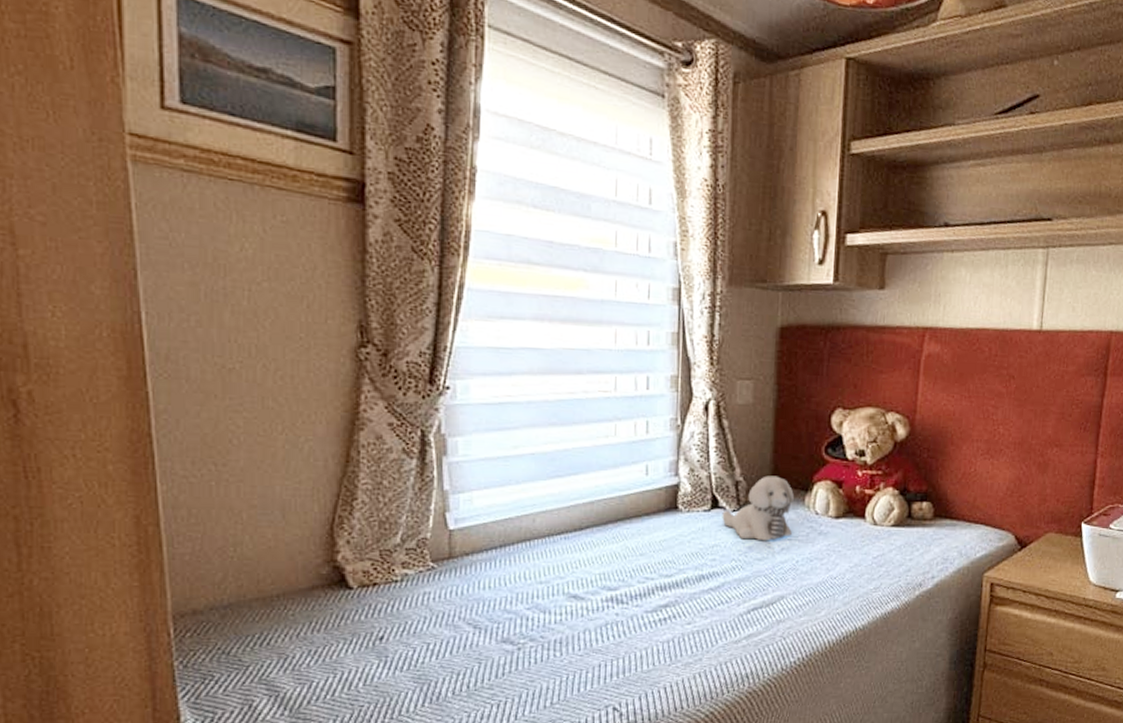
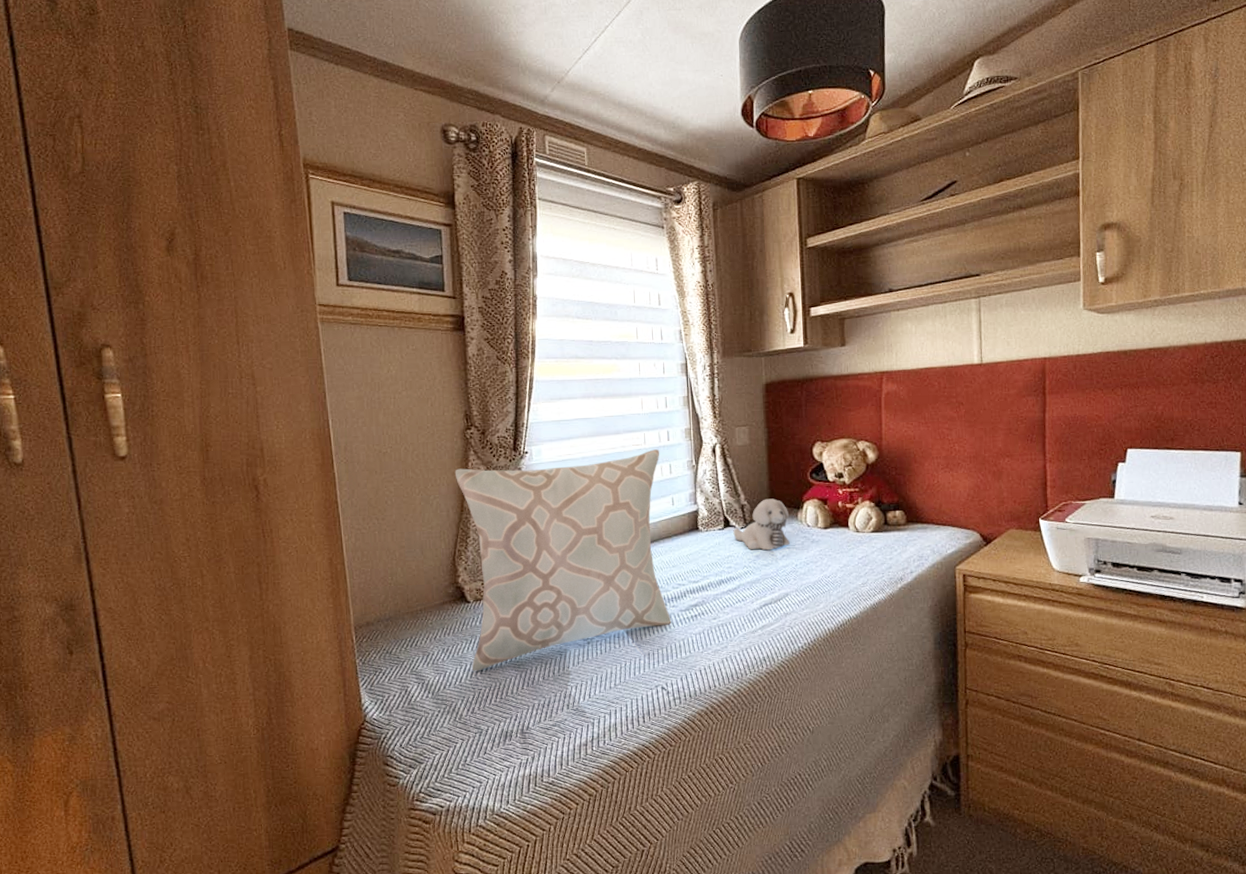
pillow: none [339,399,635,682] -> present [454,449,672,671]

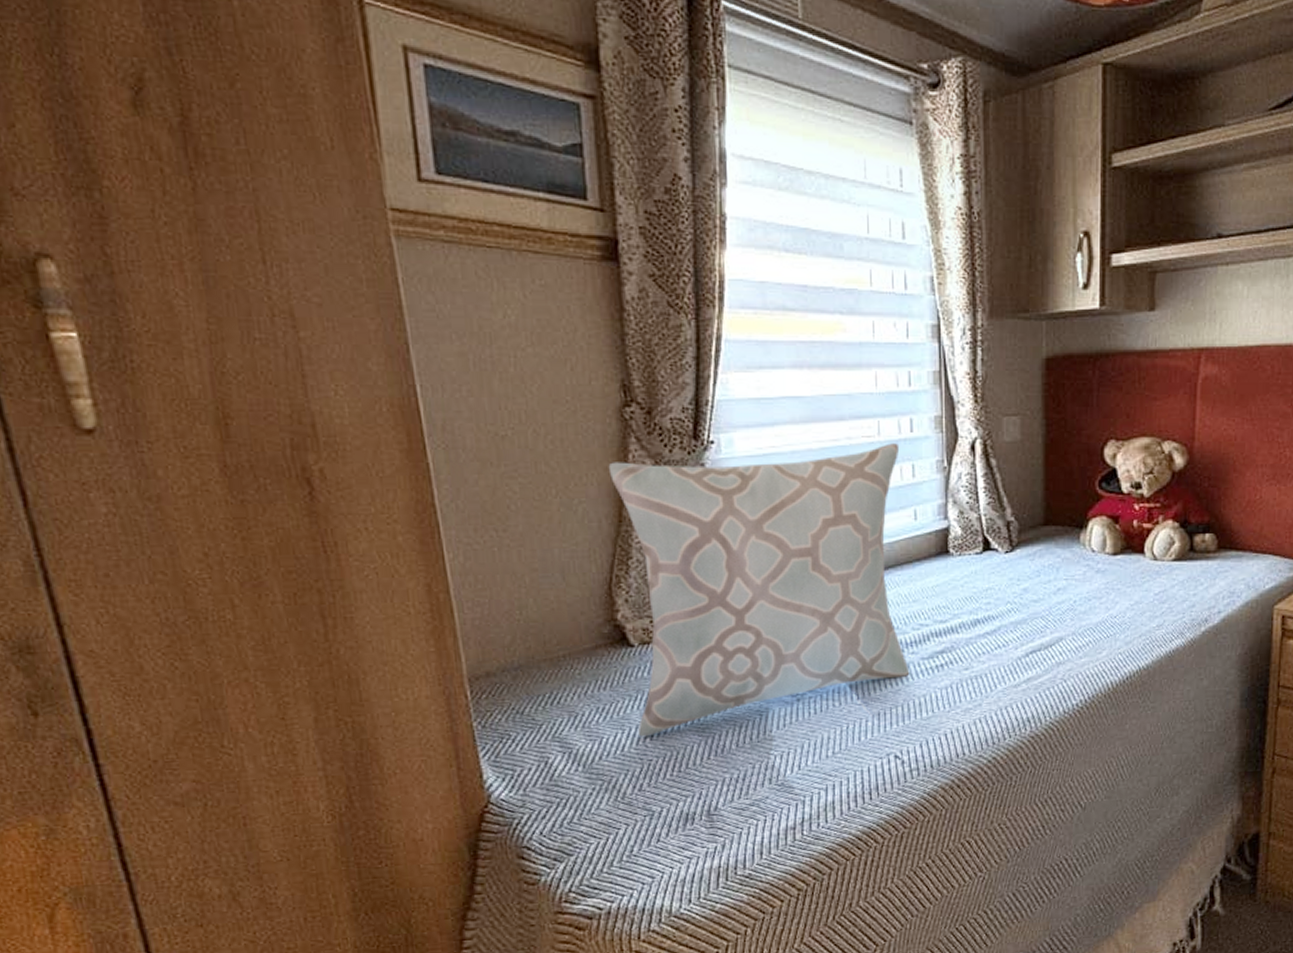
plush toy: present [733,498,790,551] -> none [995,514,1069,582]

